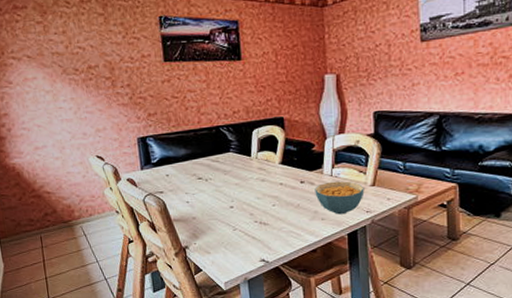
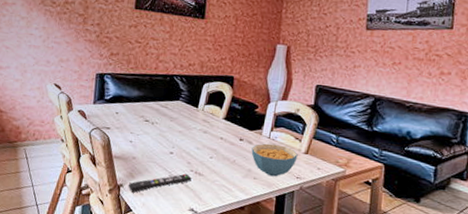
remote control: none [193,225,257,253] -> present [128,173,192,193]

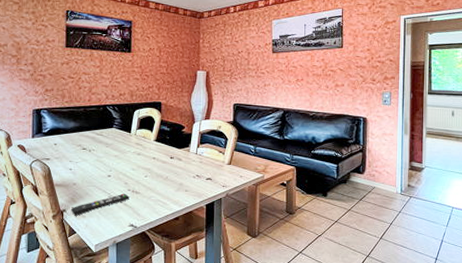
cereal bowl: present [251,143,298,177] -> none [181,159,222,188]

